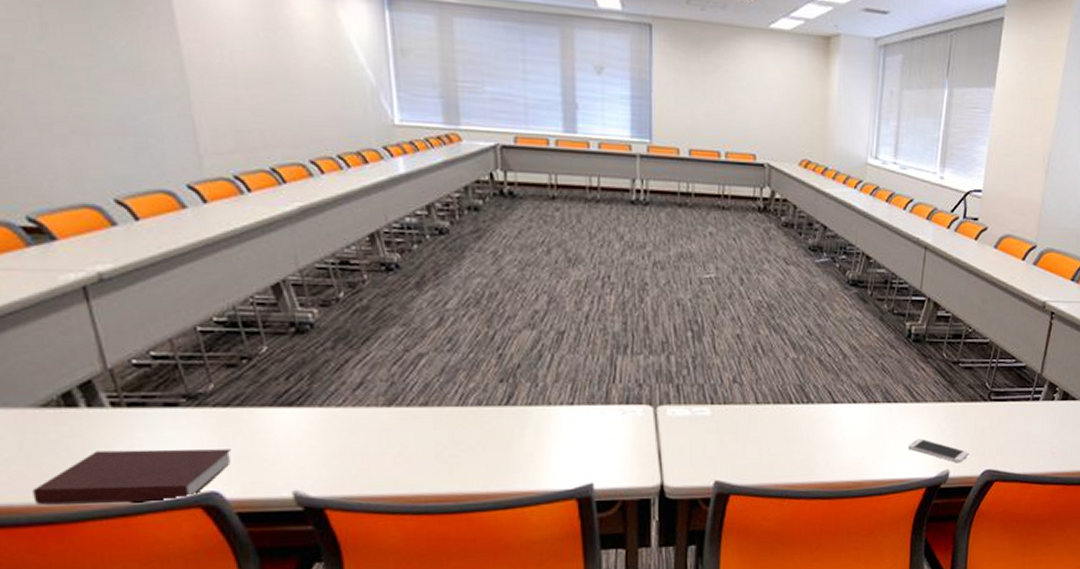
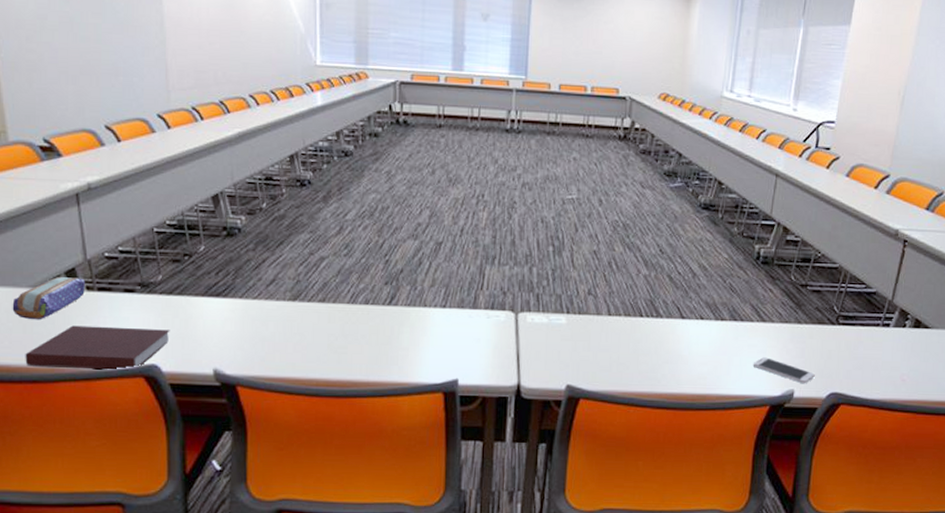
pencil case: none [6,391,109,446] -> present [12,276,85,319]

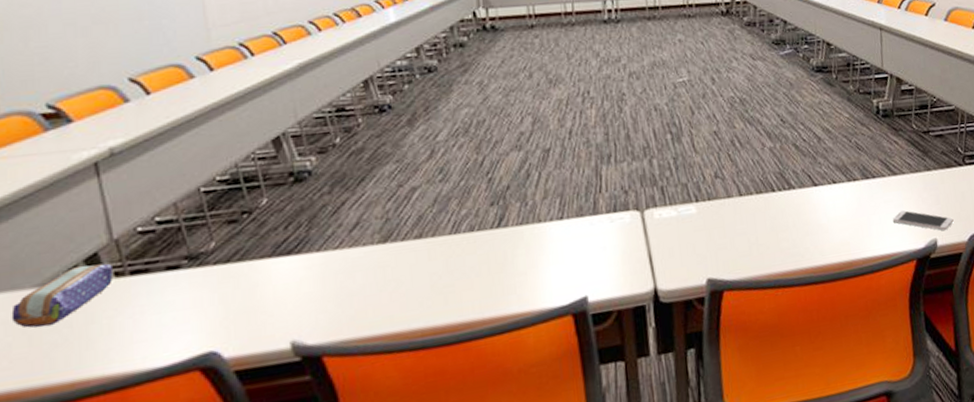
notebook: present [25,325,170,371] -> none [32,305,231,388]

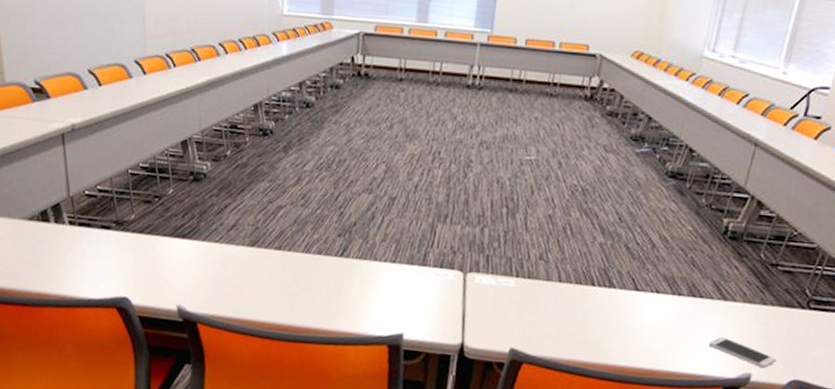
pencil case: present [11,264,113,328] -> none [7,210,68,249]

